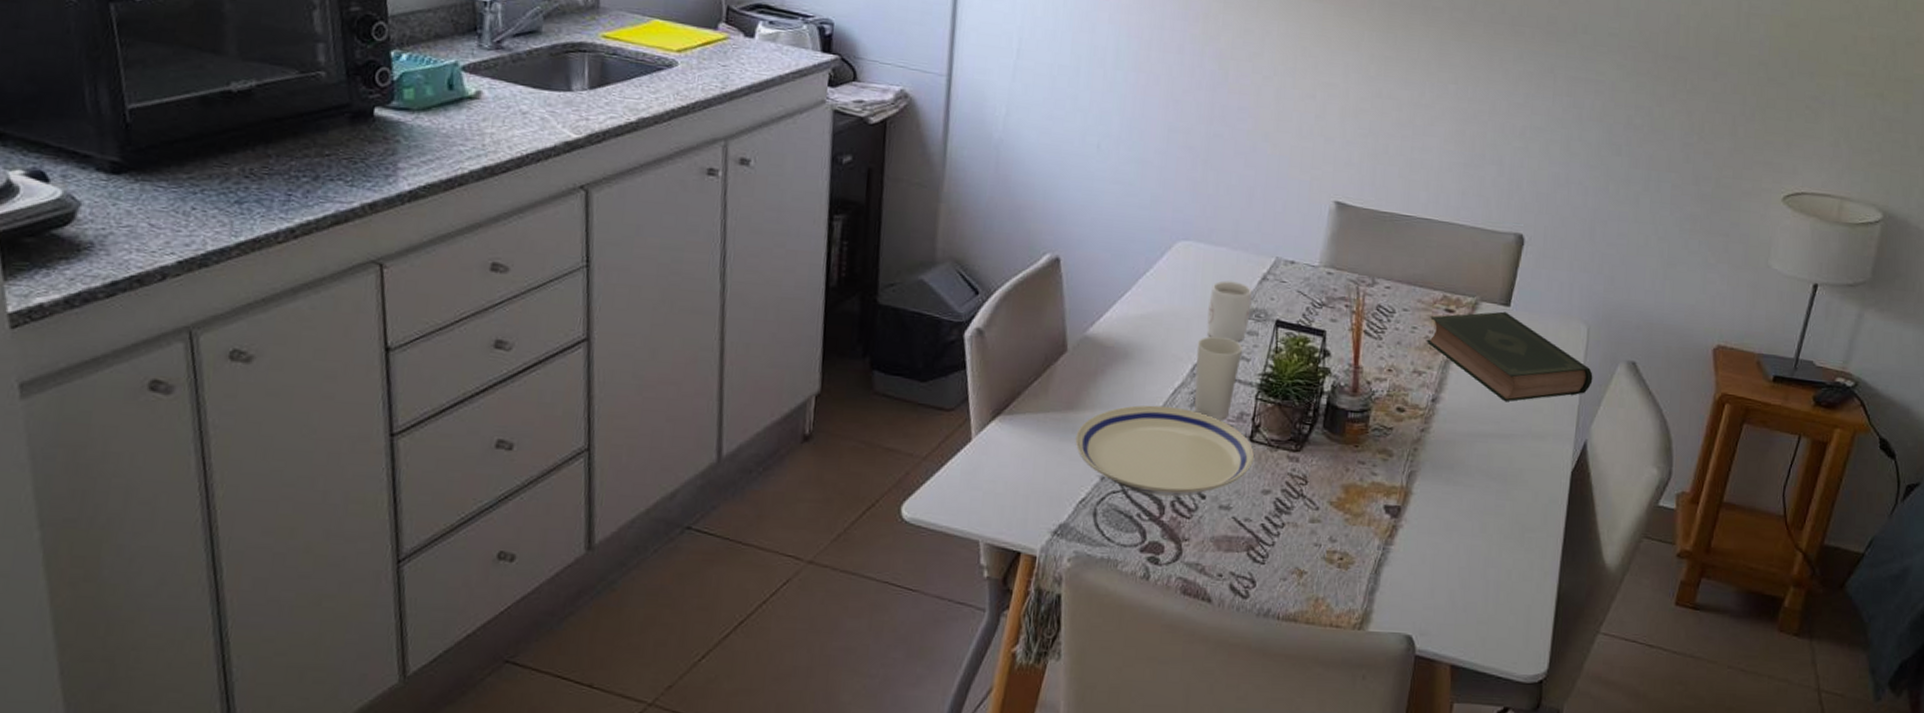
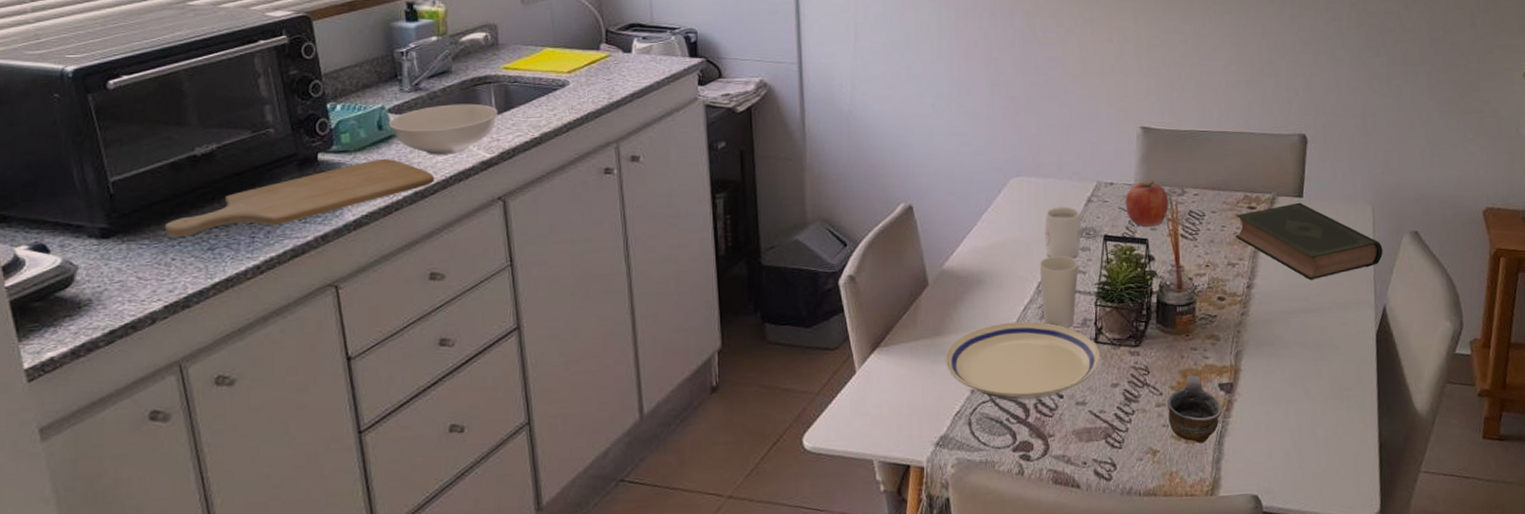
chopping board: none [186,123,509,186] -> present [164,158,435,238]
bowl: none [461,70,591,129] -> present [389,103,498,155]
fruit: none [1305,264,1356,317] -> present [1125,181,1169,227]
cup: none [1322,491,1384,570] -> present [1167,374,1222,443]

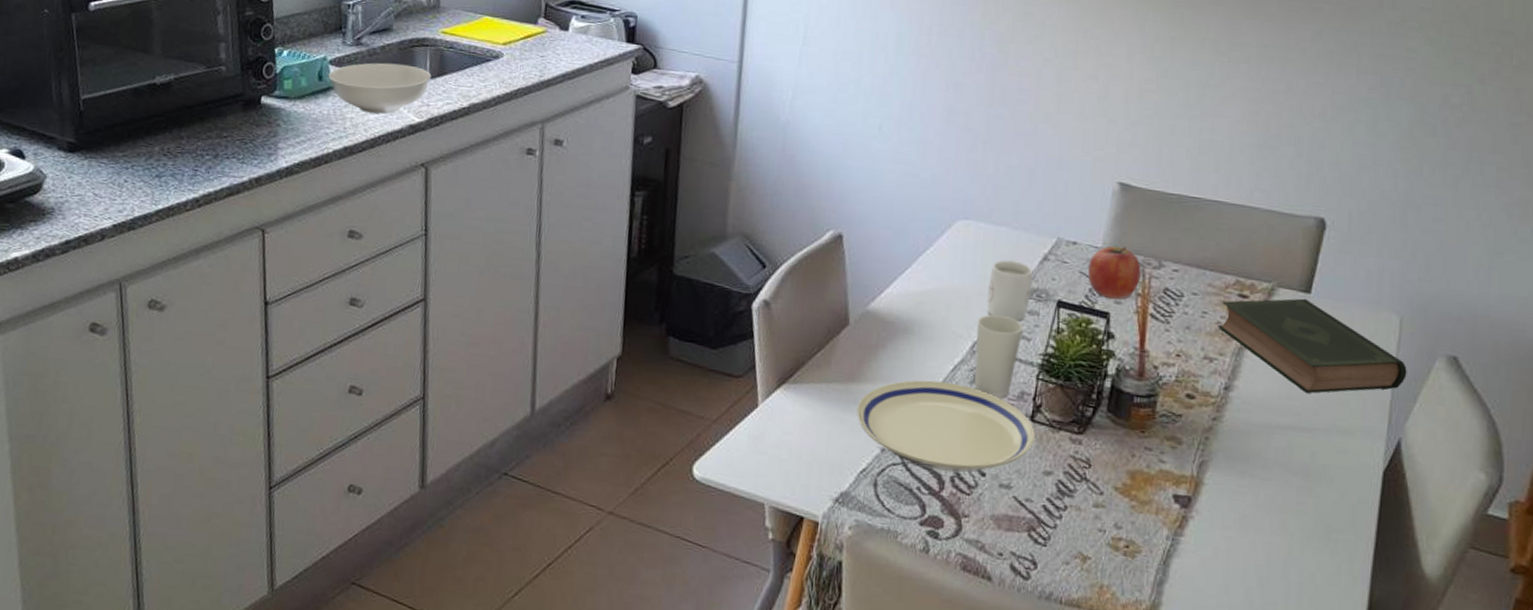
chopping board: present [164,158,435,238] -> none [121,109,365,163]
cup: present [1167,374,1222,443] -> none [1106,478,1173,559]

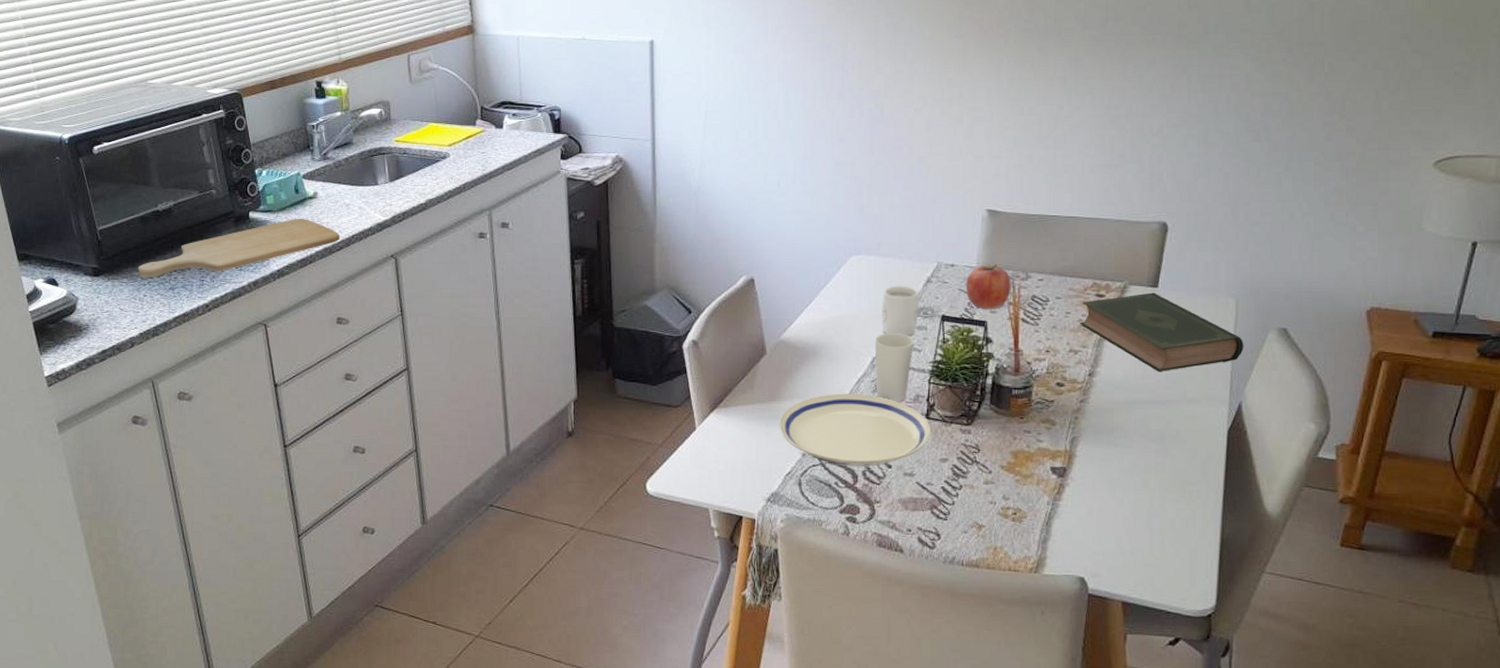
chopping board: none [121,109,365,163] -> present [138,218,341,279]
bowl: present [328,62,432,114] -> none [304,172,391,216]

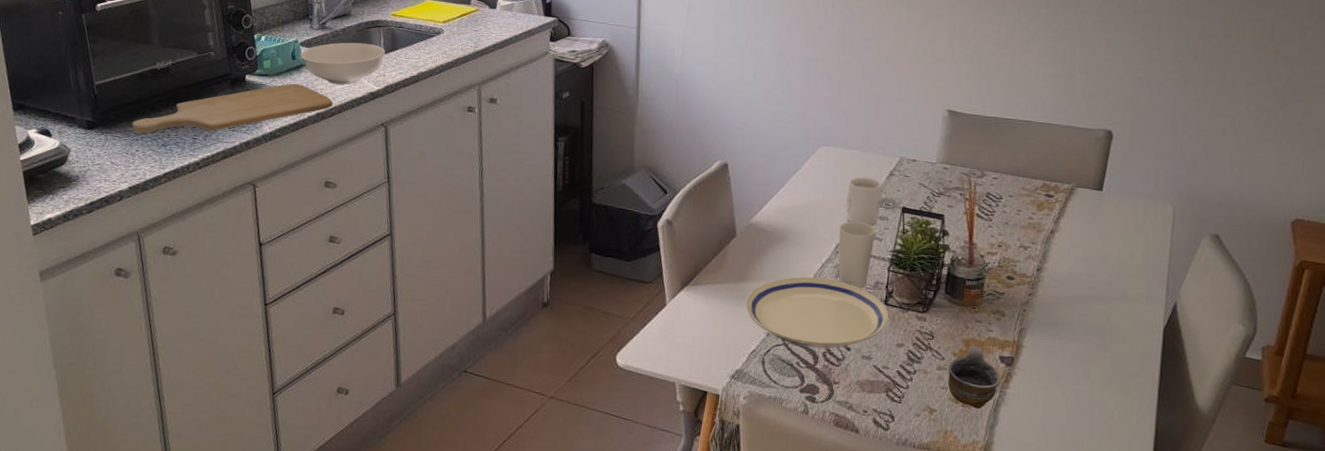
bowl: none [304,172,391,216] -> present [300,42,386,85]
fruit: present [966,264,1011,309] -> none [926,161,968,204]
cup: none [996,456,1052,522] -> present [948,345,1000,409]
book: present [1079,292,1244,371] -> none [1030,195,1180,270]

